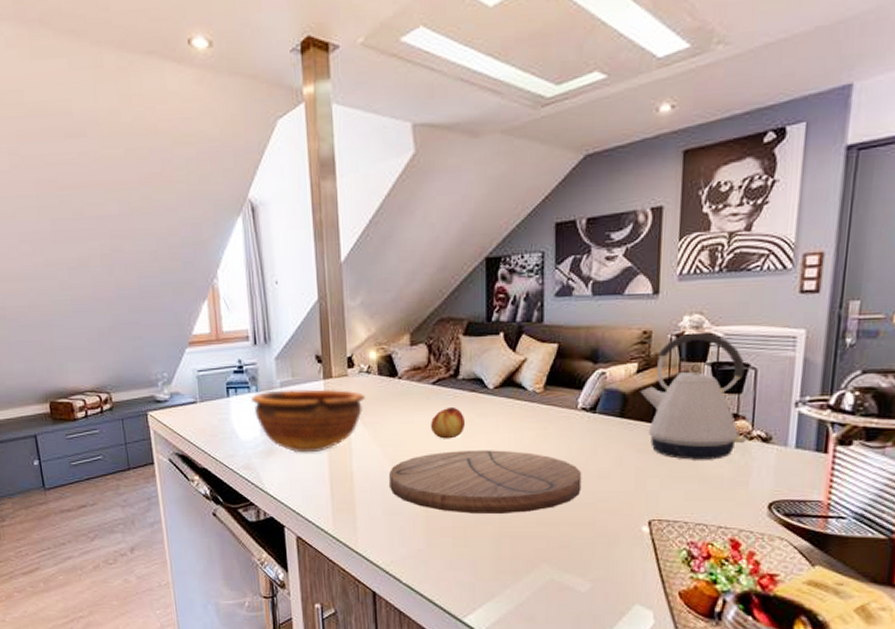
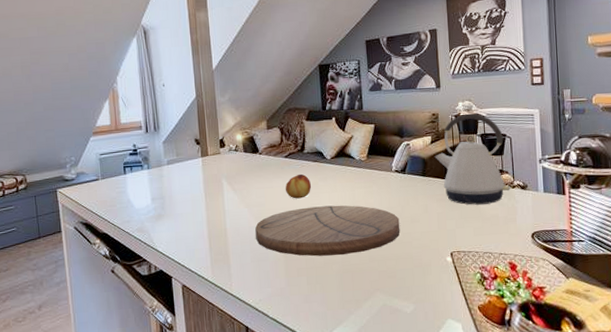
bowl: present [251,388,365,453] -> none [144,164,234,216]

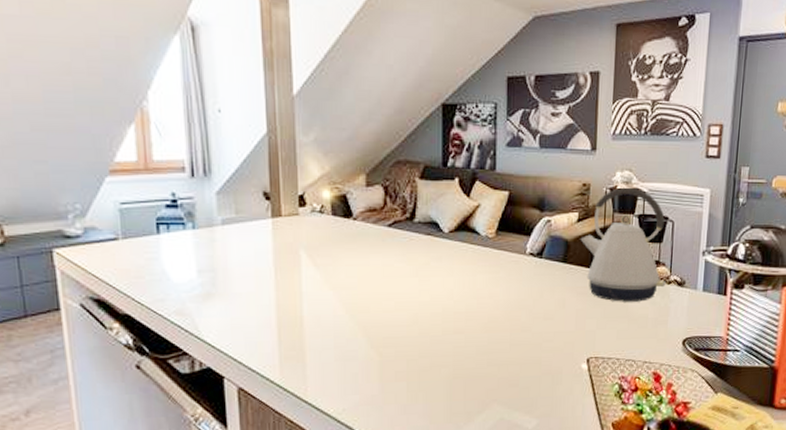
cutting board: present [255,205,400,257] -> none [342,293,530,357]
fruit: present [285,173,312,199] -> none [385,249,421,282]

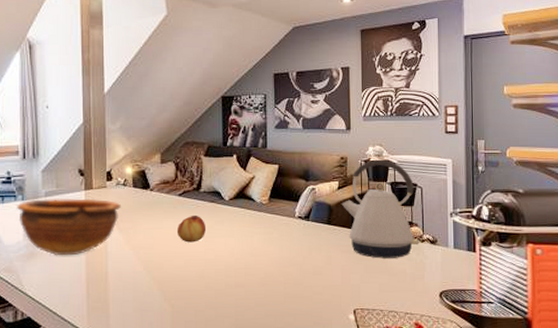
bowl: none [187,228,317,297] -> present [17,198,121,256]
fruit: none [385,249,421,282] -> present [176,215,207,243]

